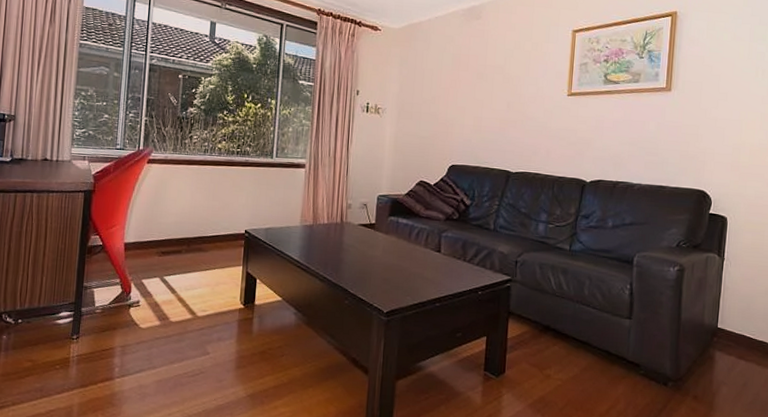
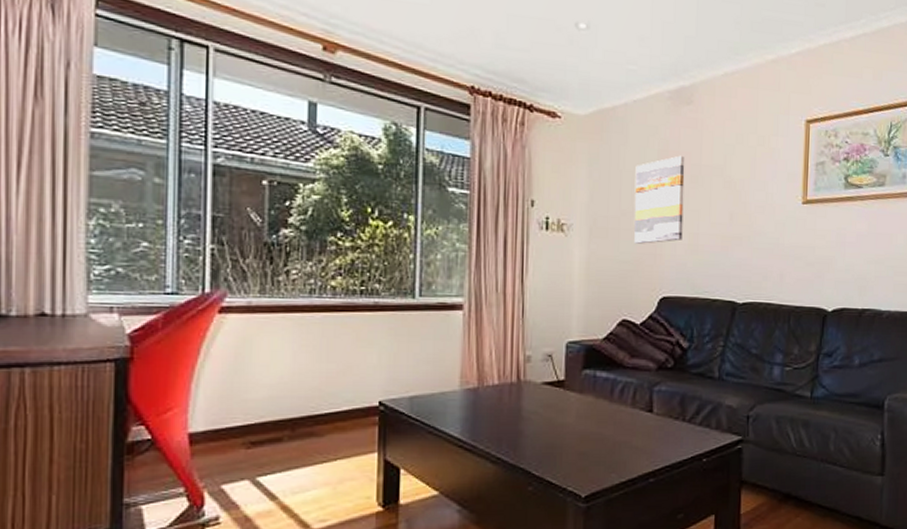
wall art: none [432,58,474,124] -> present [634,155,685,244]

